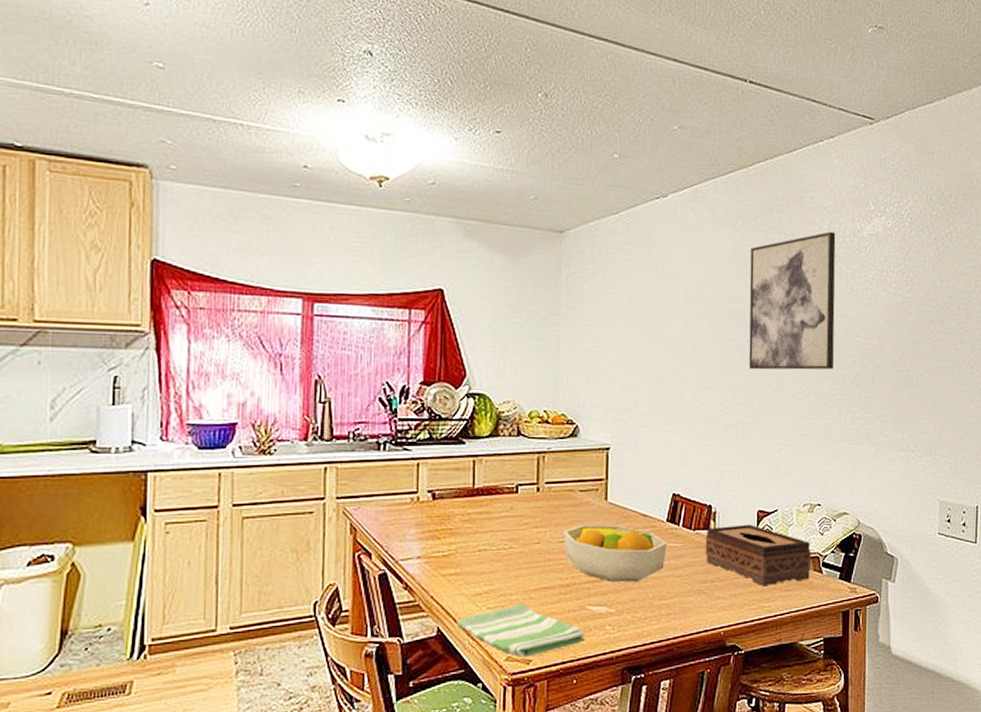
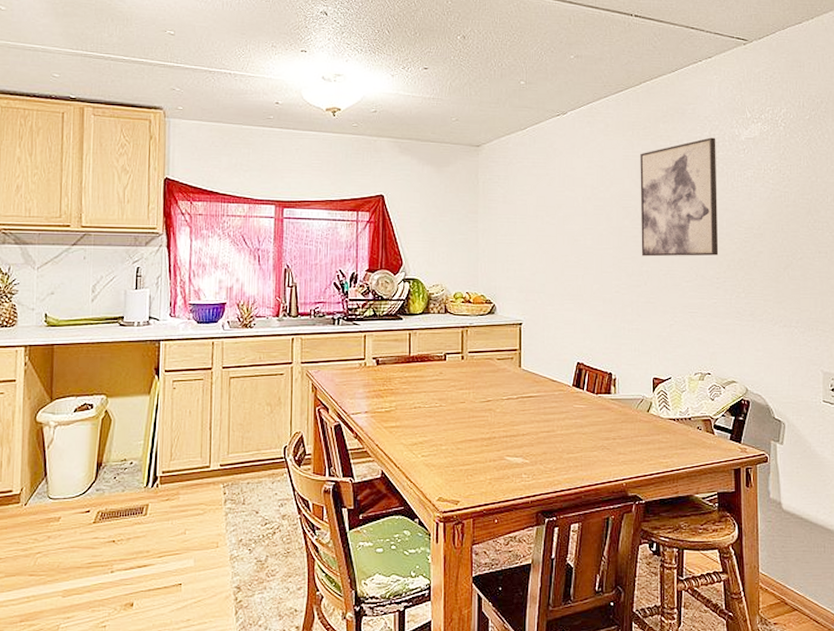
dish towel: present [456,603,586,657] -> none [397,452,505,498]
fruit bowl: present [563,524,667,583] -> none [484,387,573,438]
tissue box: present [705,524,812,585] -> none [607,390,704,444]

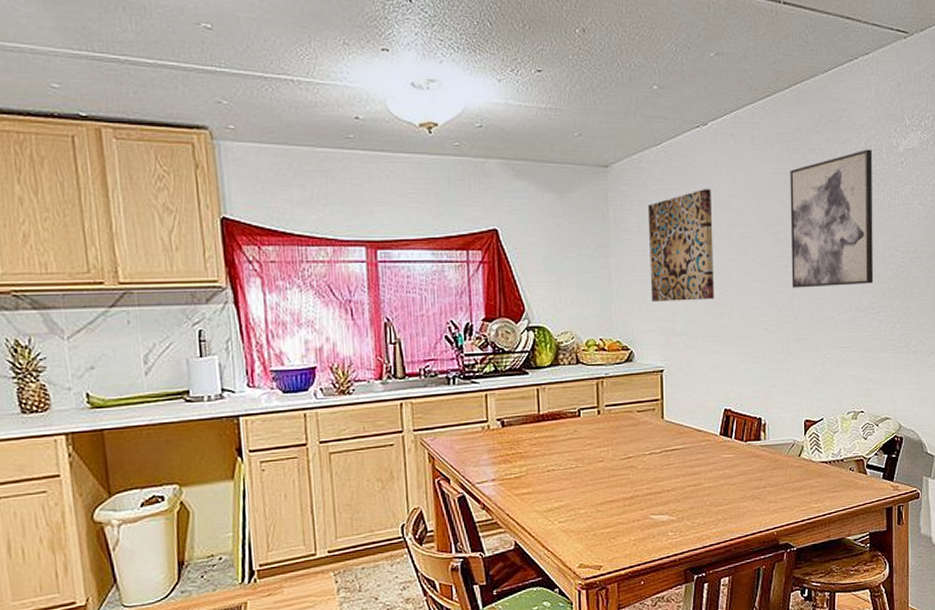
wall art: none [512,167,571,263] -> present [647,189,715,302]

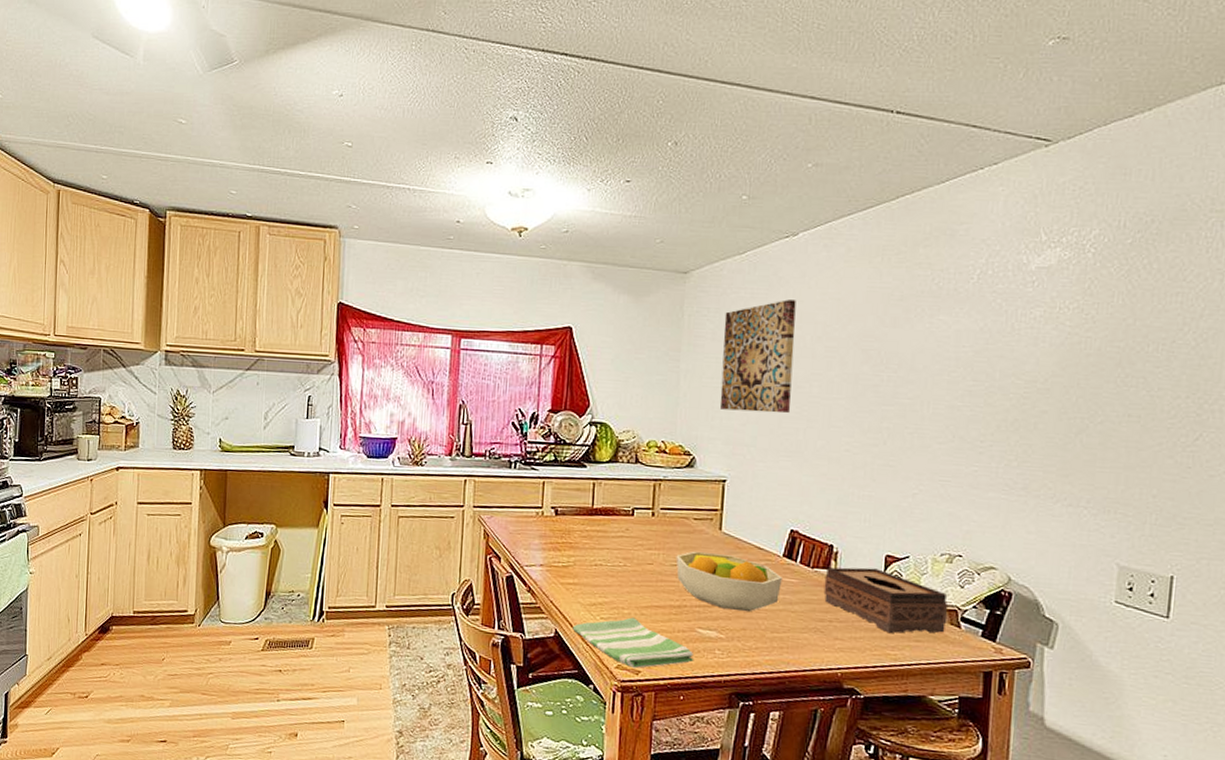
dish towel: none [532,516,650,564] -> present [572,617,694,668]
fruit bowl: none [624,441,721,493] -> present [676,551,782,612]
tissue box: none [757,433,856,488] -> present [823,567,948,634]
wall art: present [790,149,874,288] -> none [882,266,995,414]

